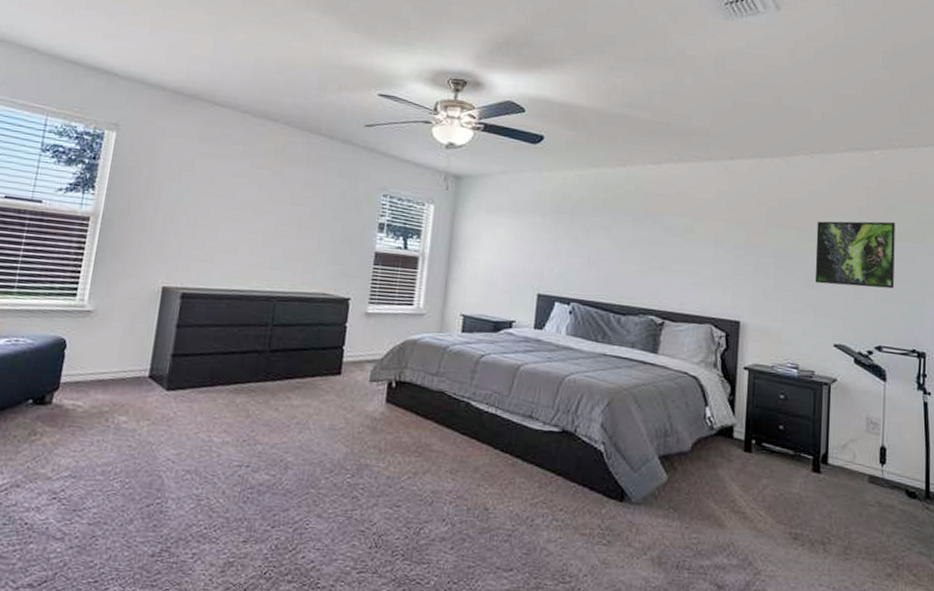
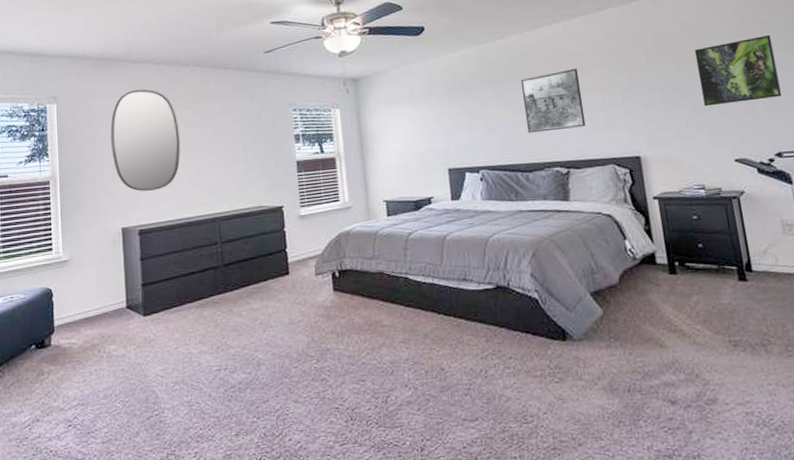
home mirror: none [168,135,253,253] -> present [110,89,181,192]
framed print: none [630,214,695,279] -> present [520,68,586,133]

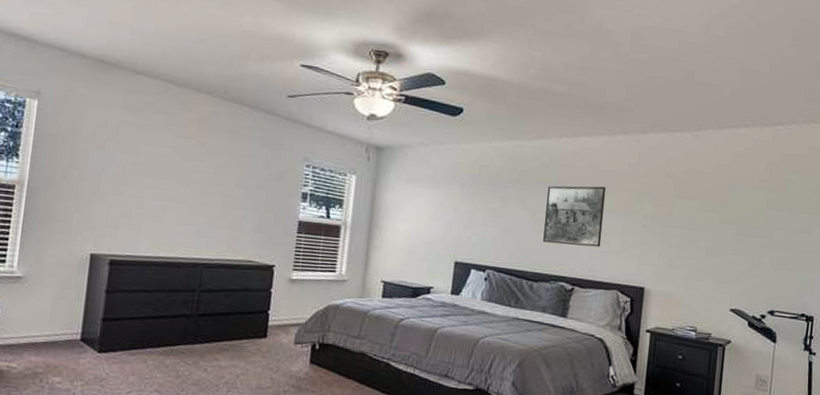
home mirror: present [110,89,181,192] -> none [94,104,177,221]
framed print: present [694,34,782,107] -> none [716,193,794,258]

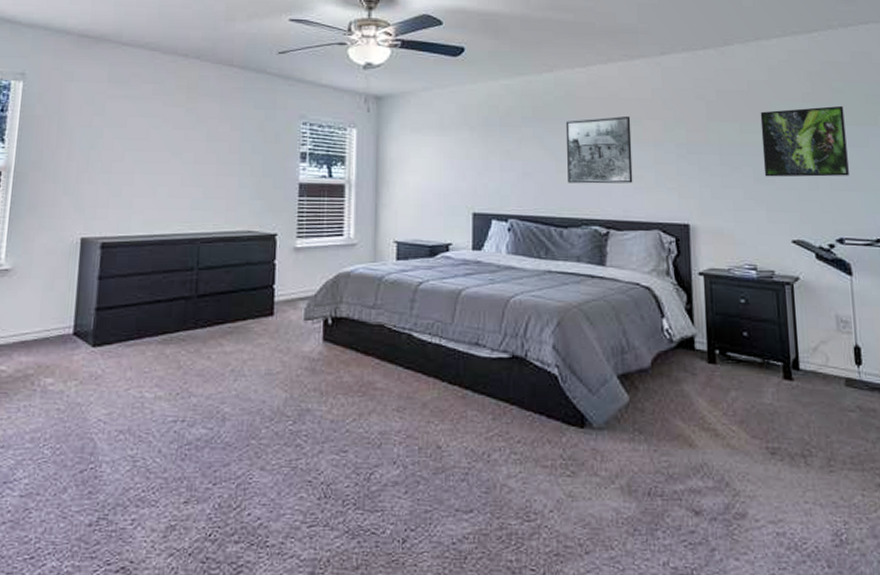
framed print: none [716,193,794,258] -> present [760,105,849,177]

